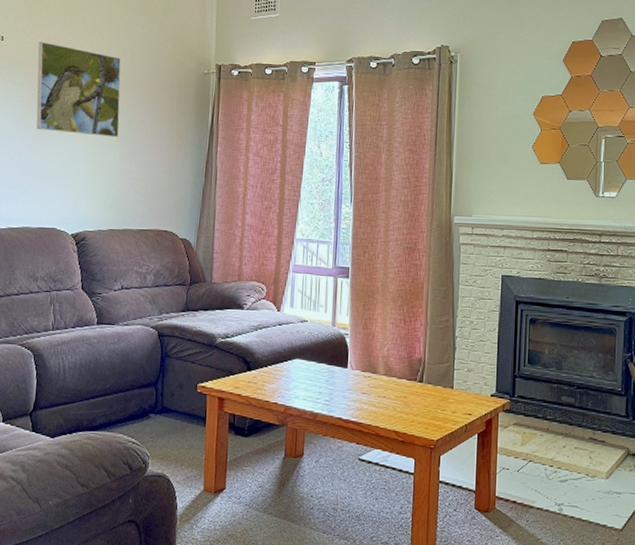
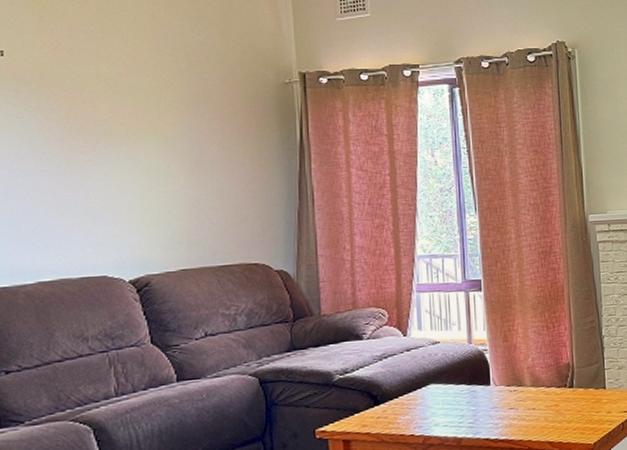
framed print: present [36,41,121,138] -> none [56,54,181,163]

